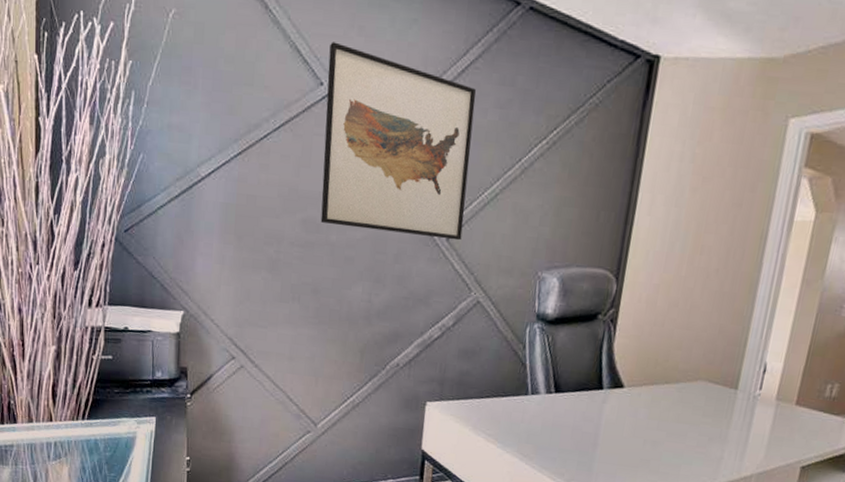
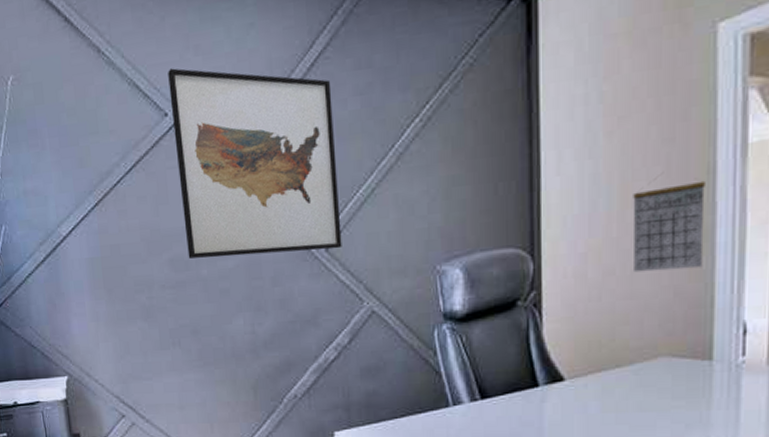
calendar: none [692,234,758,314] -> present [633,178,705,273]

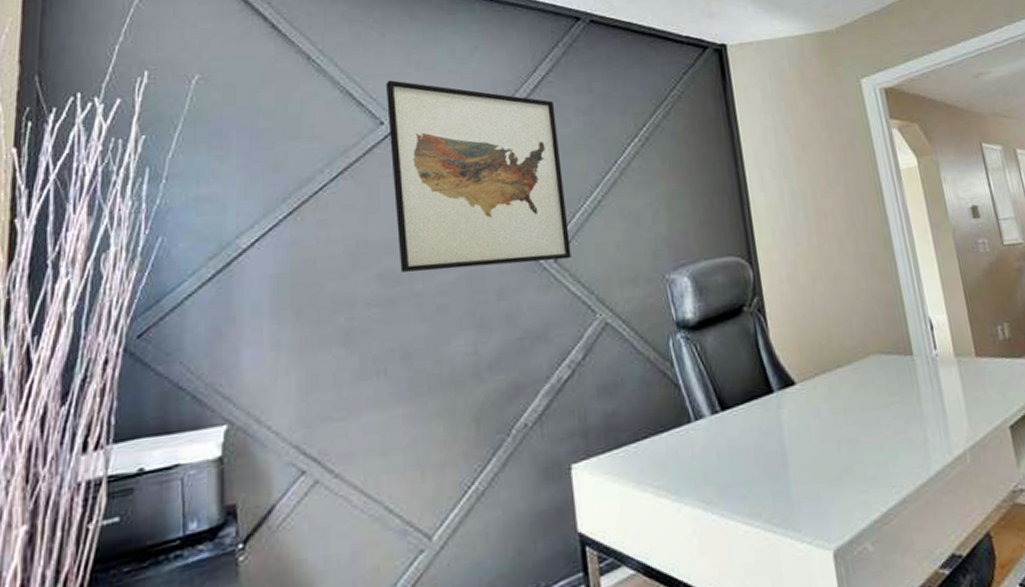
calendar: present [633,178,705,273] -> none [824,196,889,277]

